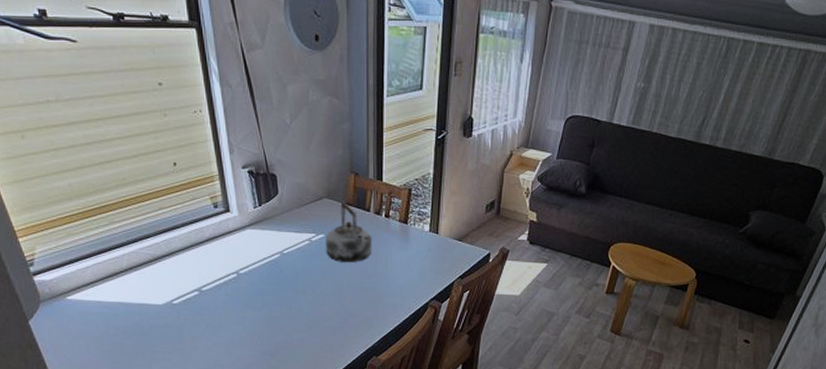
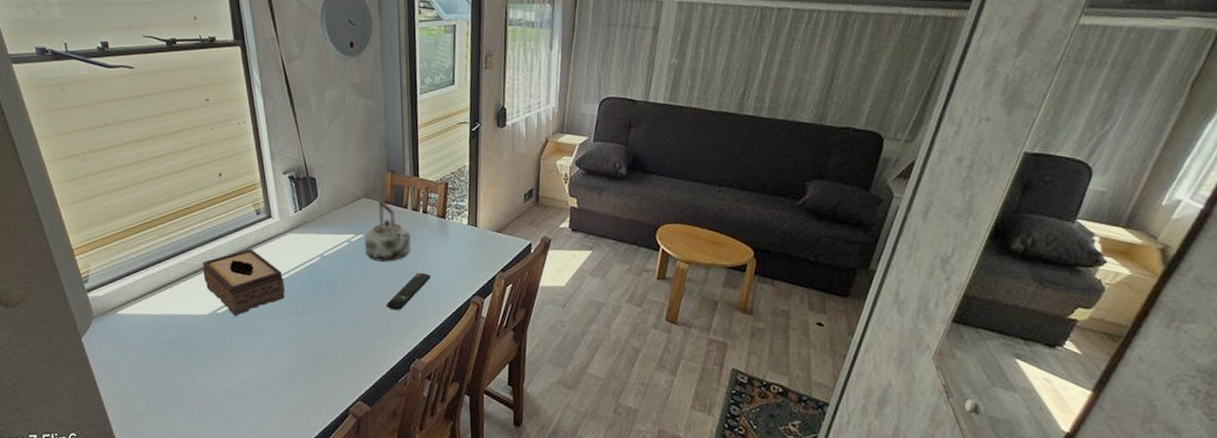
tissue box: none [156,242,244,307] -> present [202,249,286,316]
remote control: none [345,275,390,309] -> present [386,272,431,310]

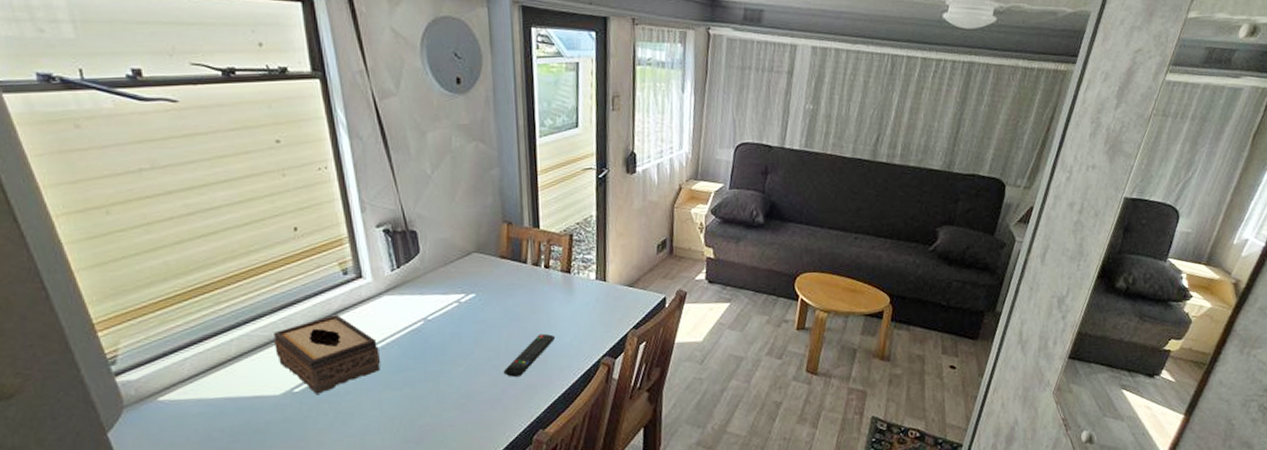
kettle: present [365,199,411,263] -> none [477,254,532,324]

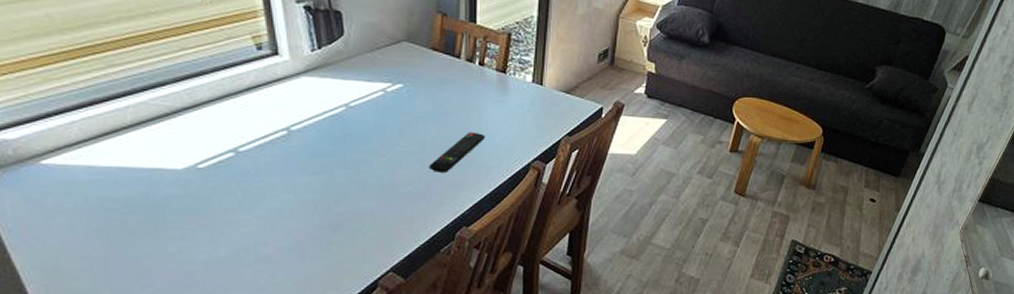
tissue box: present [273,314,381,394] -> none [175,91,297,172]

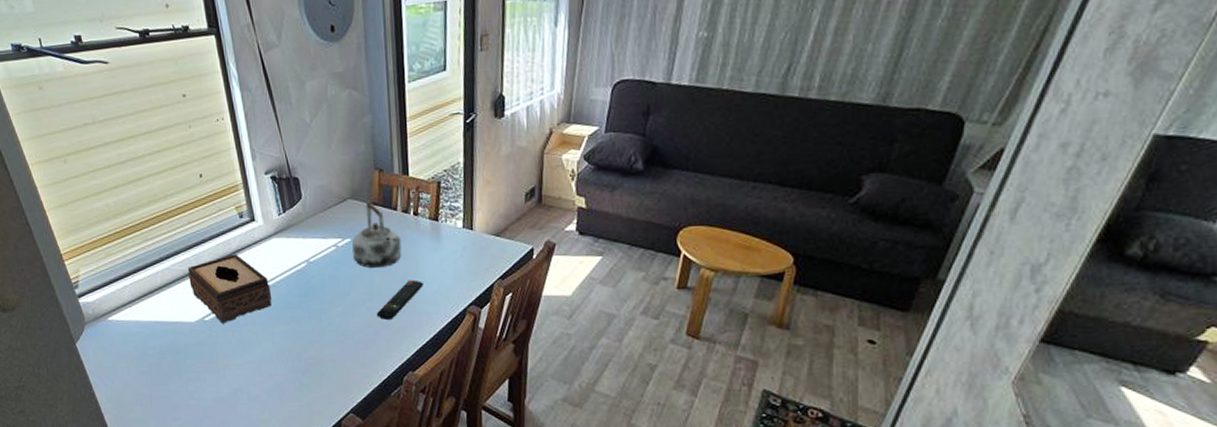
tissue box: none [175,91,297,172] -> present [188,254,272,324]
kettle: none [405,45,463,118] -> present [352,200,402,269]

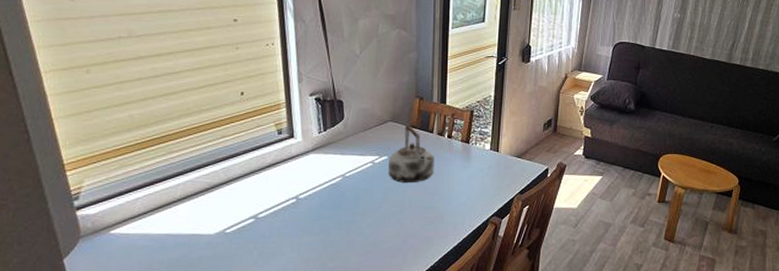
tissue box: present [188,254,272,324] -> none [213,168,303,235]
remote control: present [376,279,423,320] -> none [406,194,452,230]

